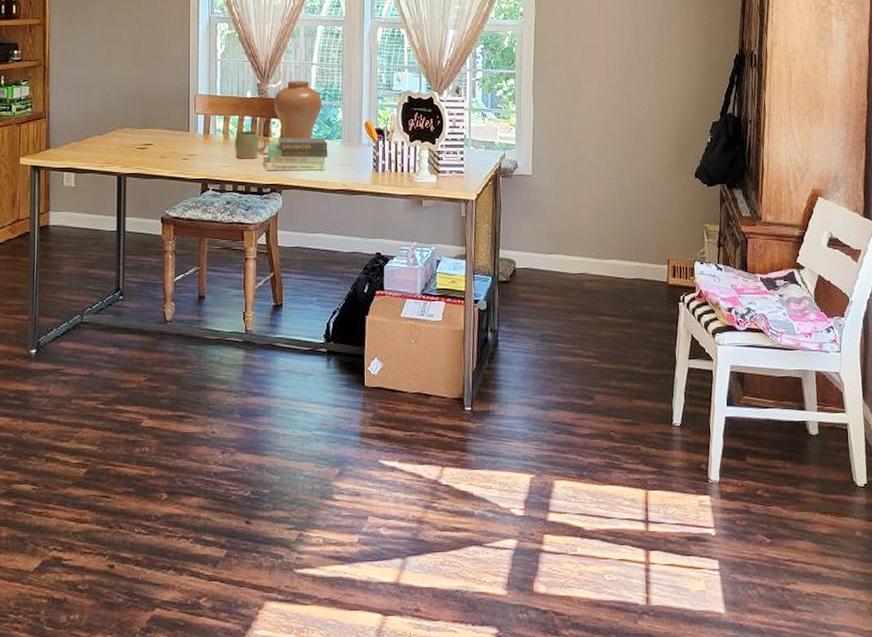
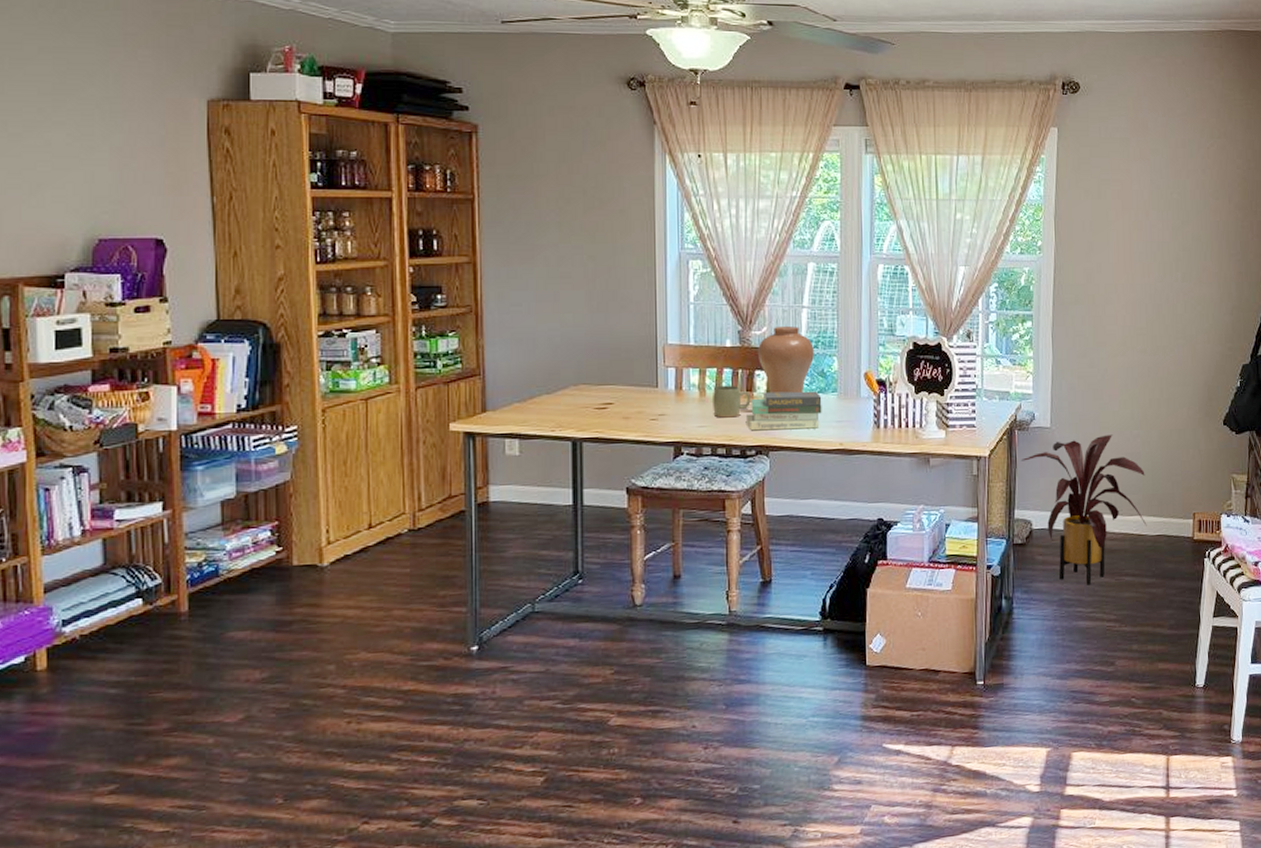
house plant: none [505,183,623,323] -> present [1021,434,1147,585]

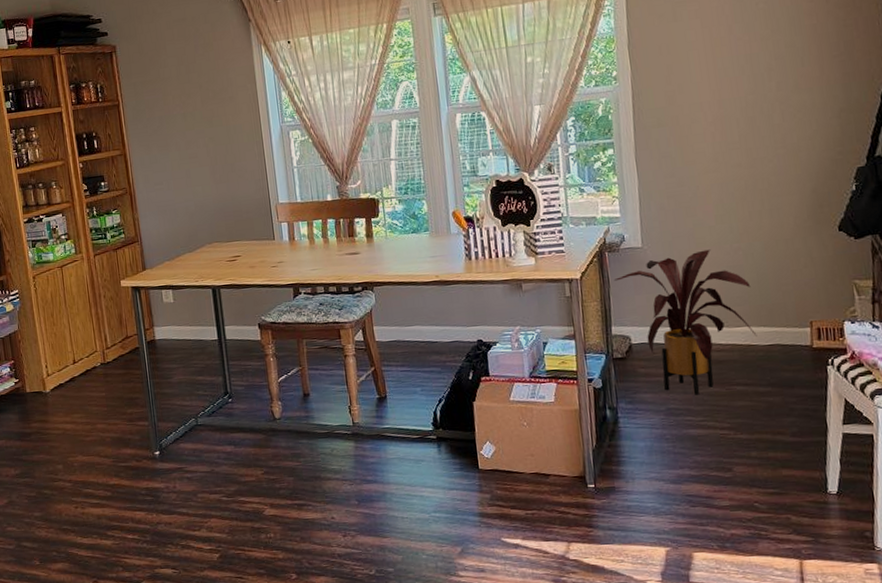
mug: present [713,385,751,418] -> none [320,232,354,261]
books: present [745,391,822,431] -> none [350,231,417,270]
vase: present [758,325,814,393] -> none [355,177,405,237]

